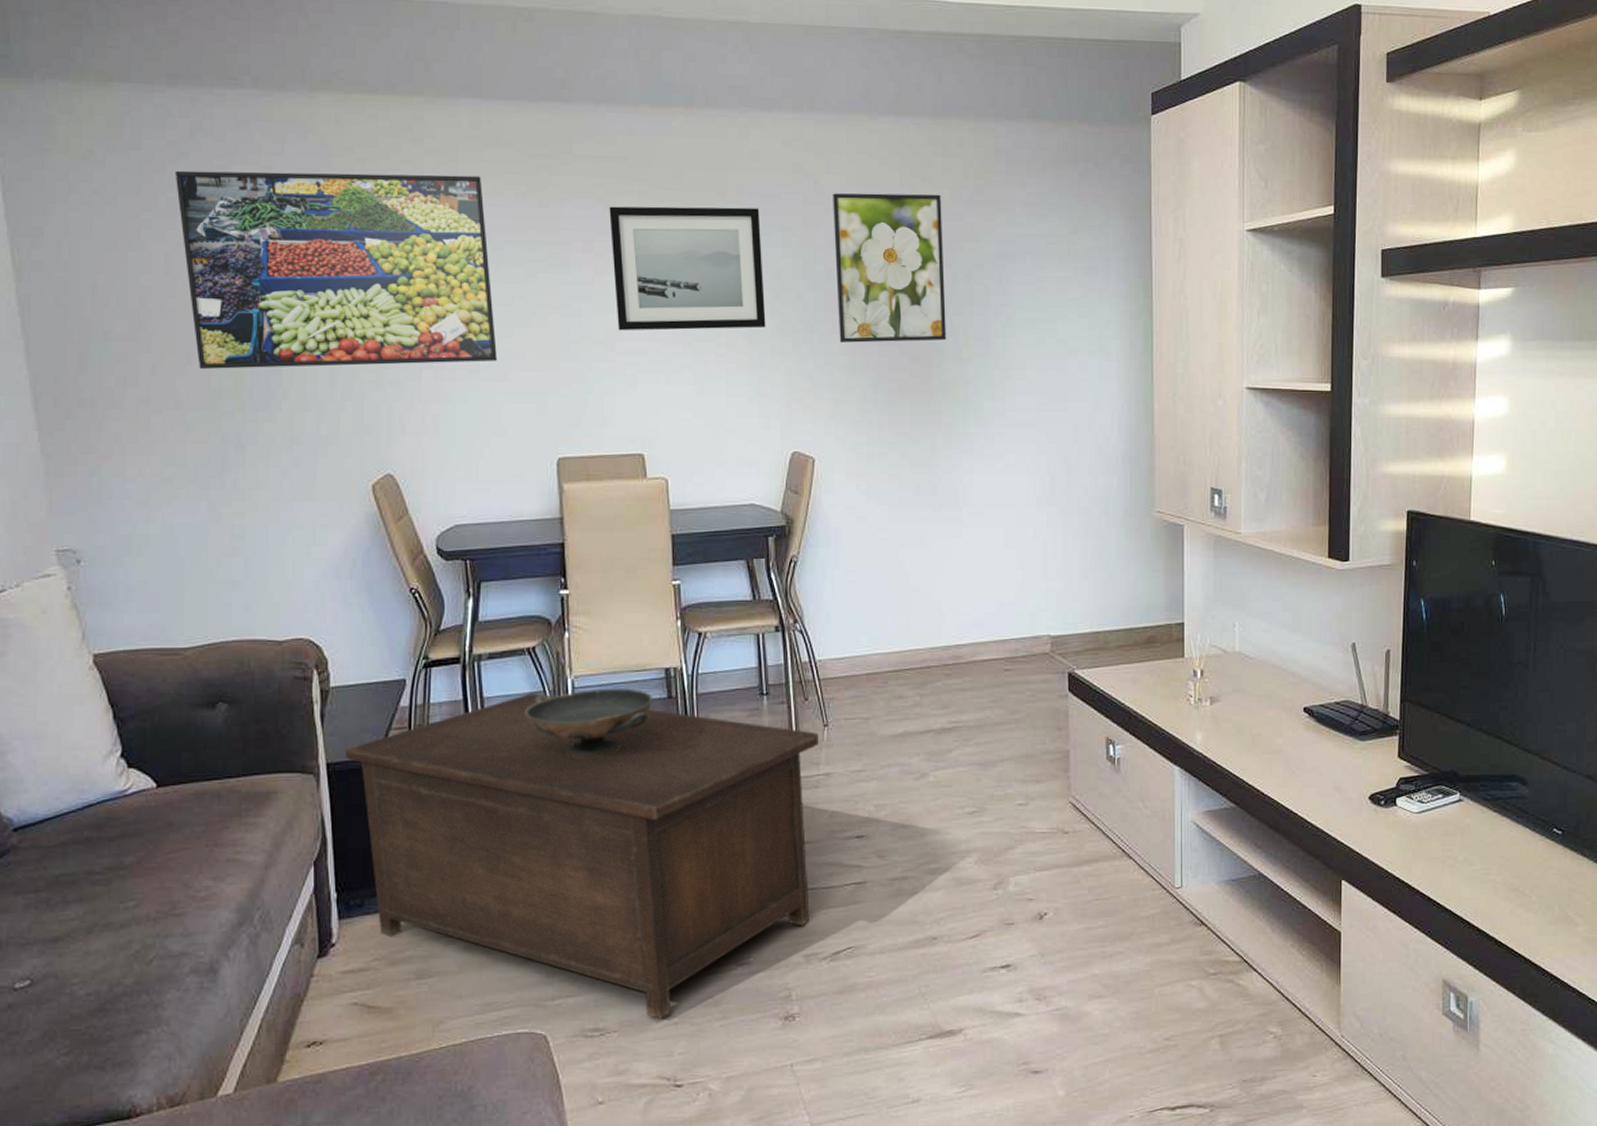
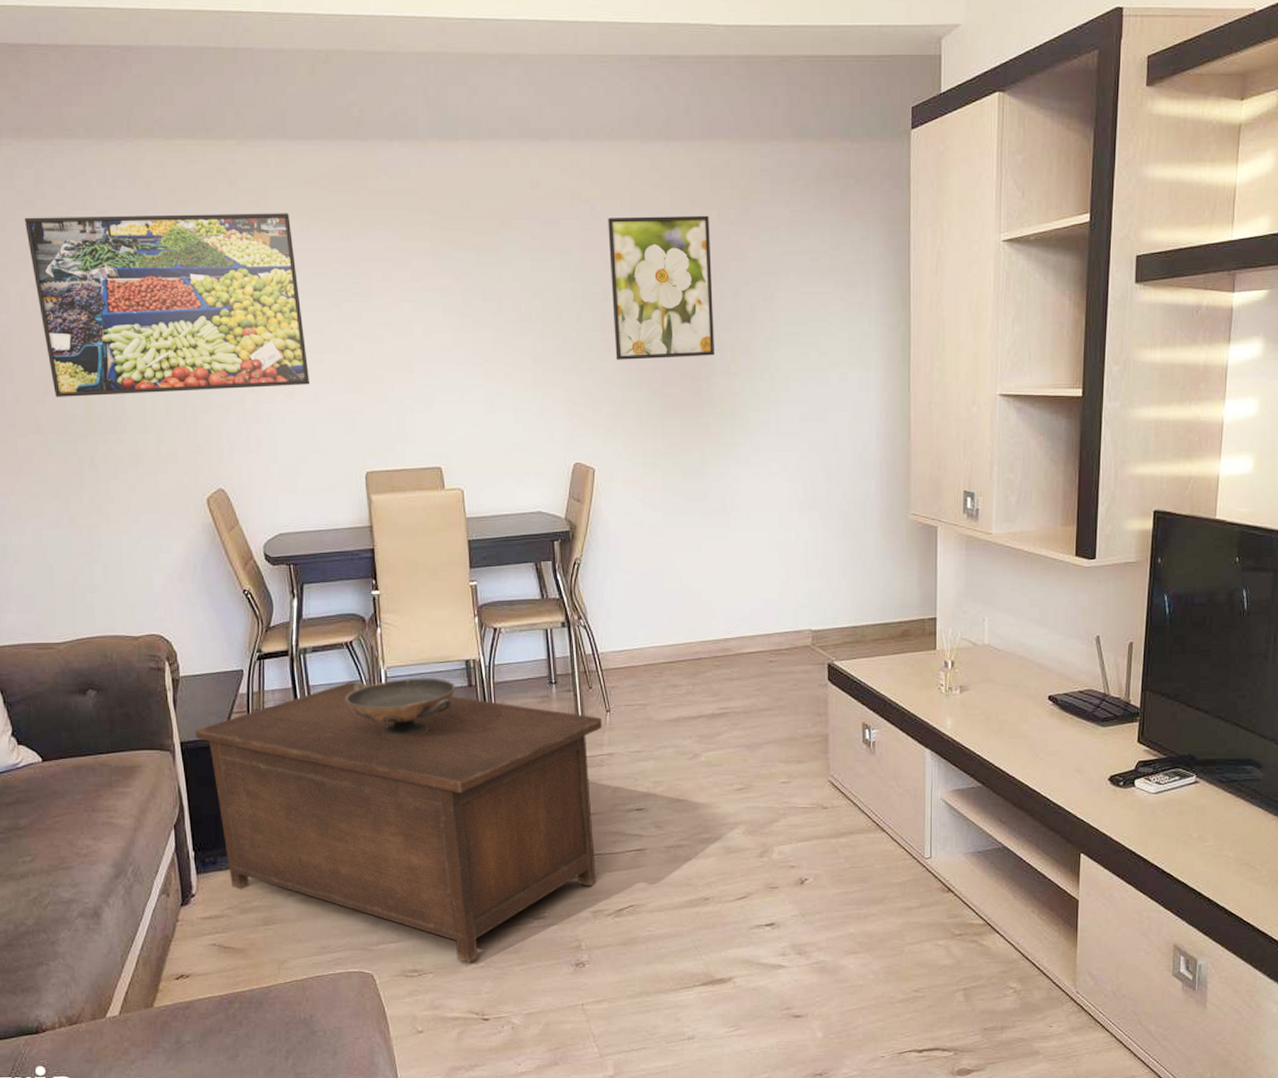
wall art: present [609,206,766,331] -> none [404,234,548,354]

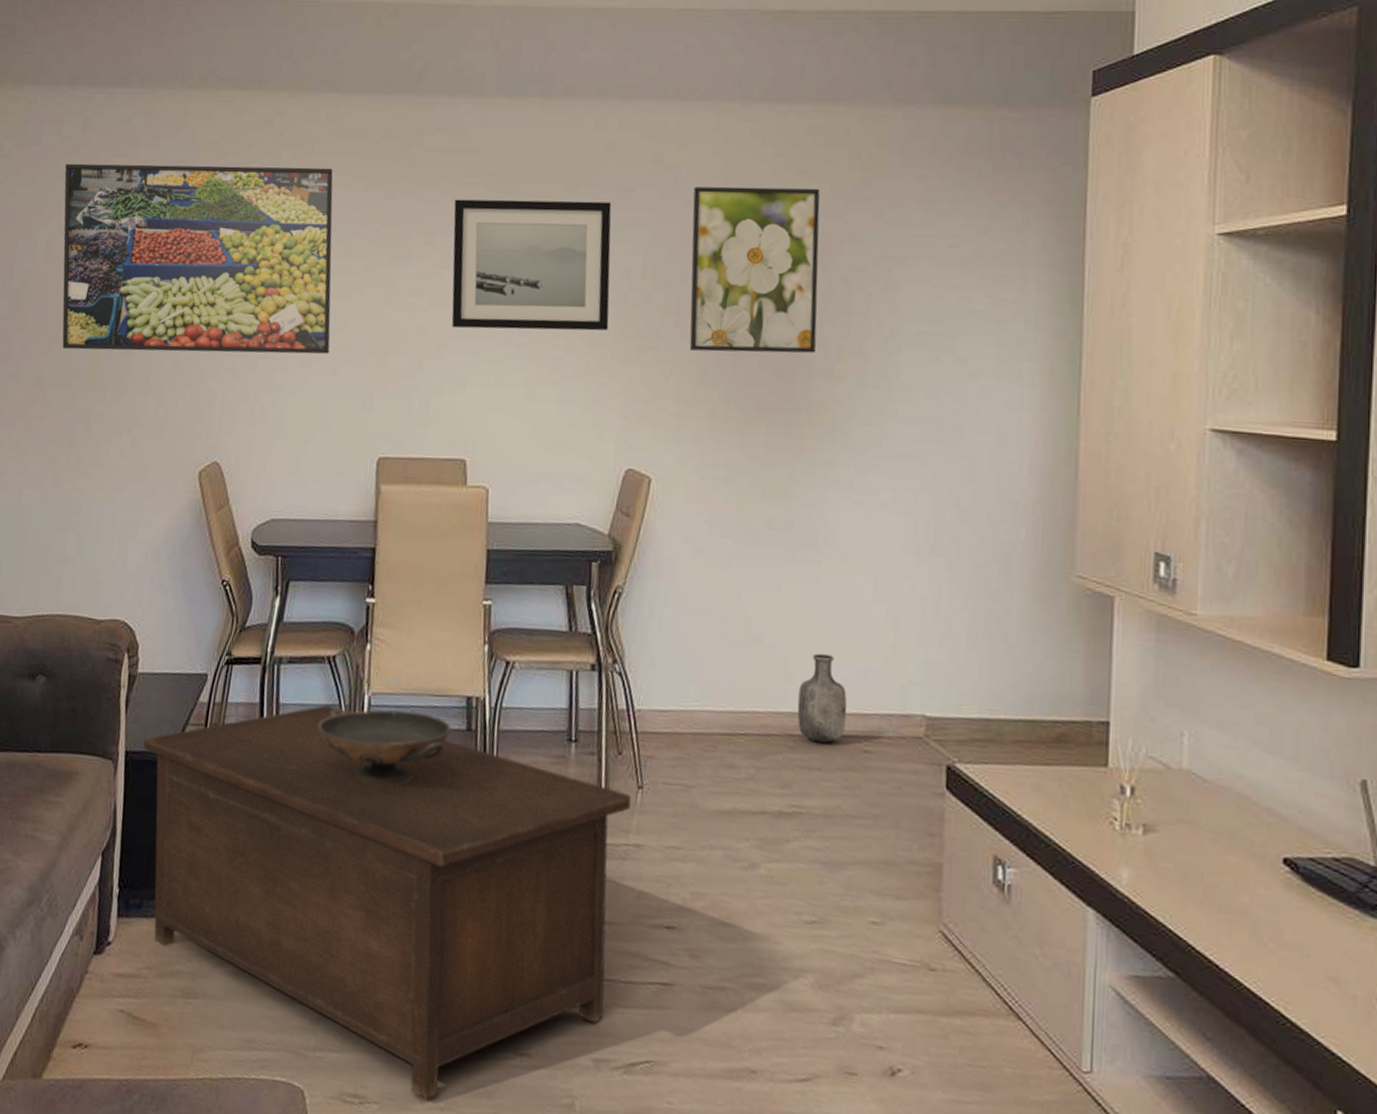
wall art: none [404,234,548,354] -> present [451,199,612,331]
vase: none [720,593,756,660] -> present [797,653,848,744]

